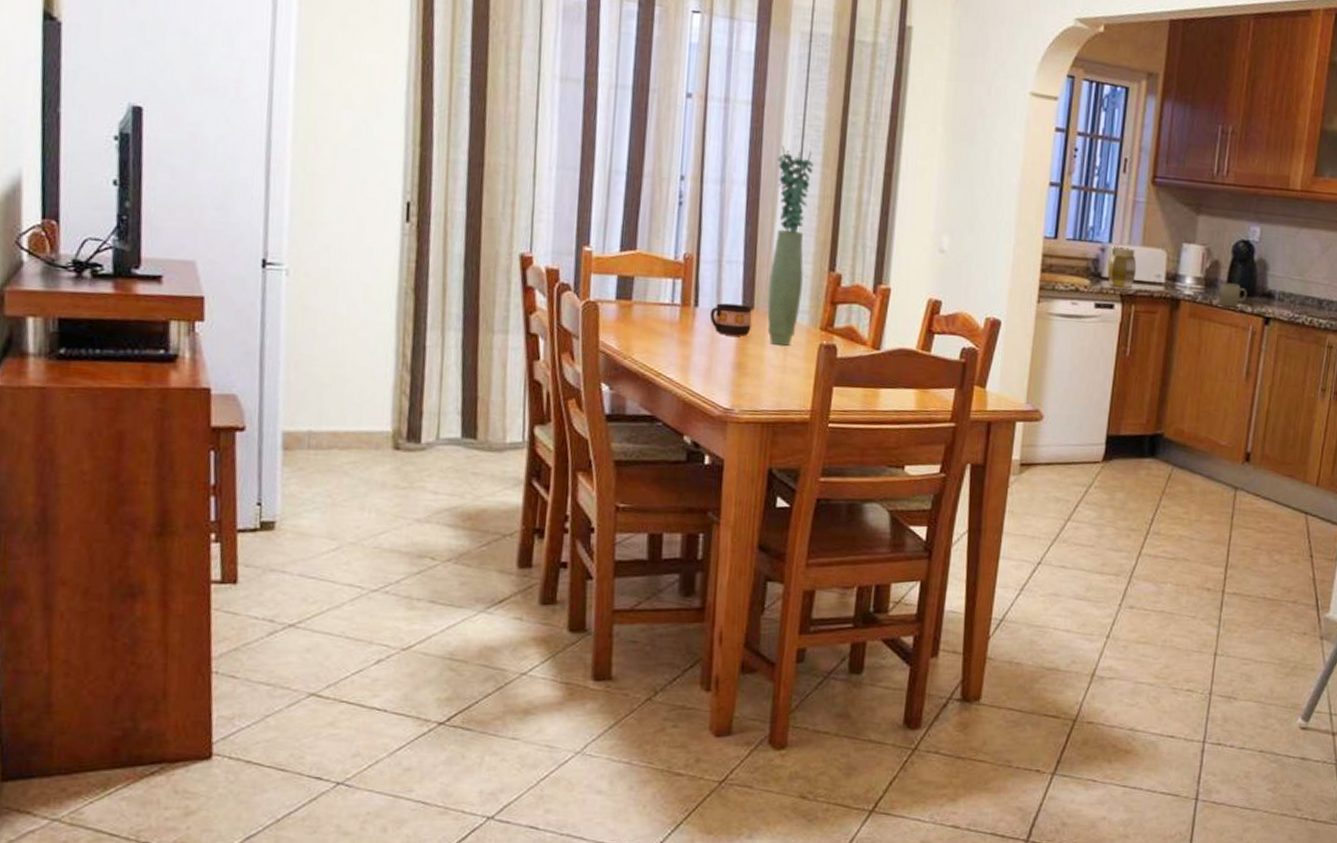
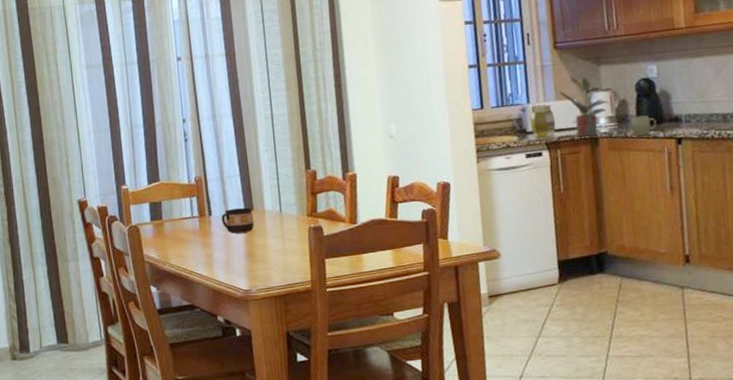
vase: present [767,145,813,346] -> none [251,81,289,234]
potted plant: none [1147,219,1207,297] -> present [558,75,613,137]

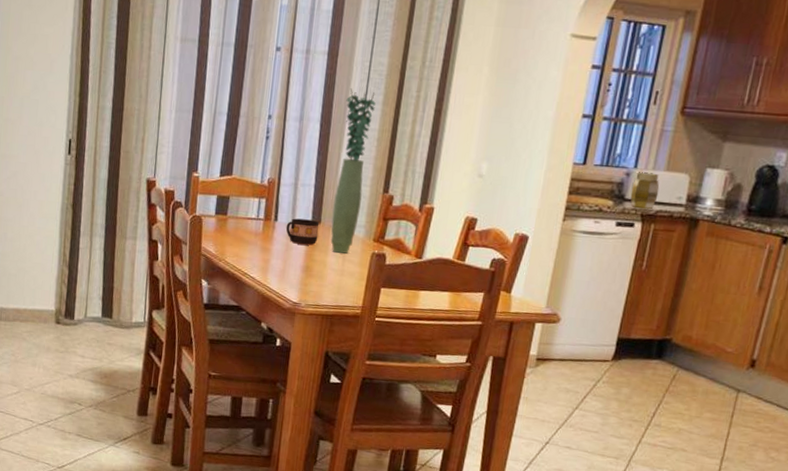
vase: none [251,81,289,234] -> present [330,88,376,254]
potted plant: present [558,75,613,137] -> none [671,146,731,217]
mug: present [631,115,657,137] -> none [737,204,768,228]

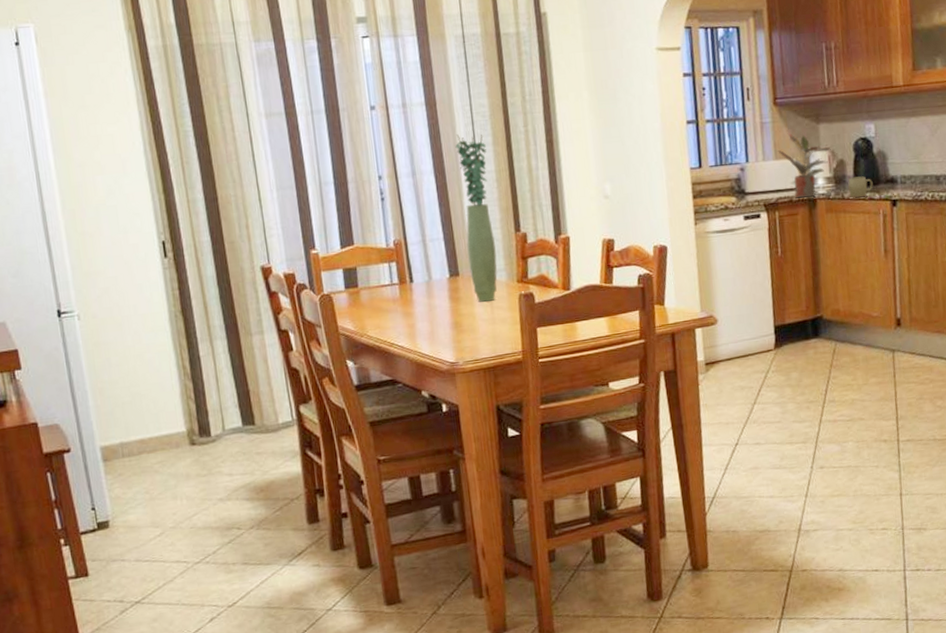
cup: present [285,218,320,246] -> none [423,273,460,302]
jar: present [630,172,660,210] -> none [749,164,775,200]
potted plant: none [671,146,731,217] -> present [778,133,831,198]
mug: none [737,204,768,228] -> present [848,176,873,198]

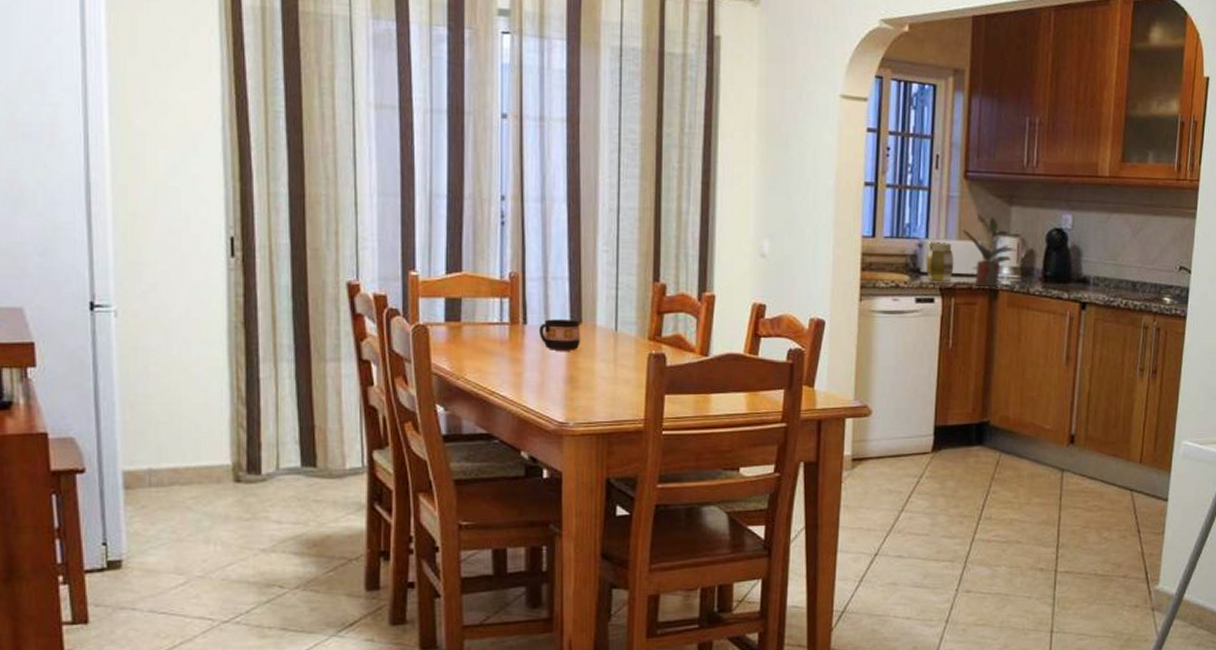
cup: none [423,273,460,302] -> present [538,319,581,351]
vase: present [455,134,498,302] -> none [594,161,631,357]
jar: none [749,164,775,200] -> present [926,242,954,283]
mug: present [848,176,873,198] -> none [1035,271,1063,295]

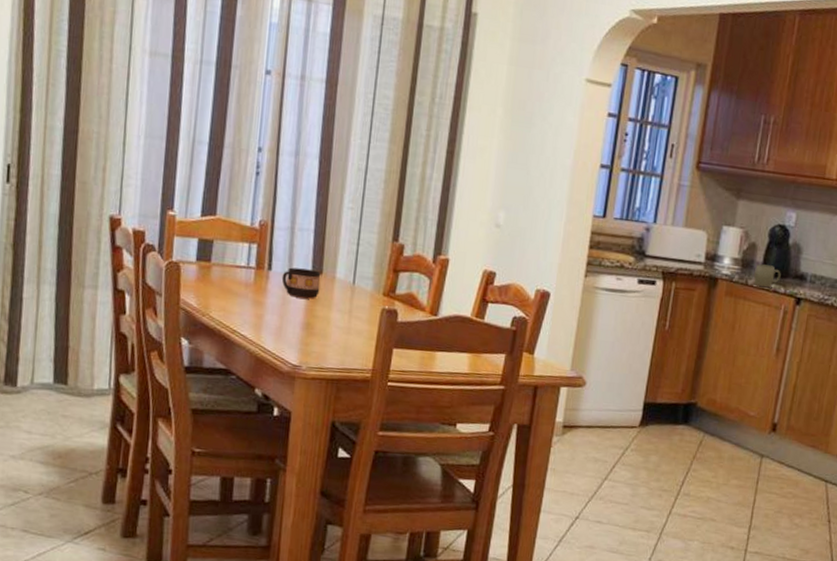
jar: present [926,242,954,283] -> none [651,227,679,267]
potted plant: present [962,212,1021,288] -> none [689,202,745,276]
mug: none [1035,271,1063,295] -> present [753,264,781,288]

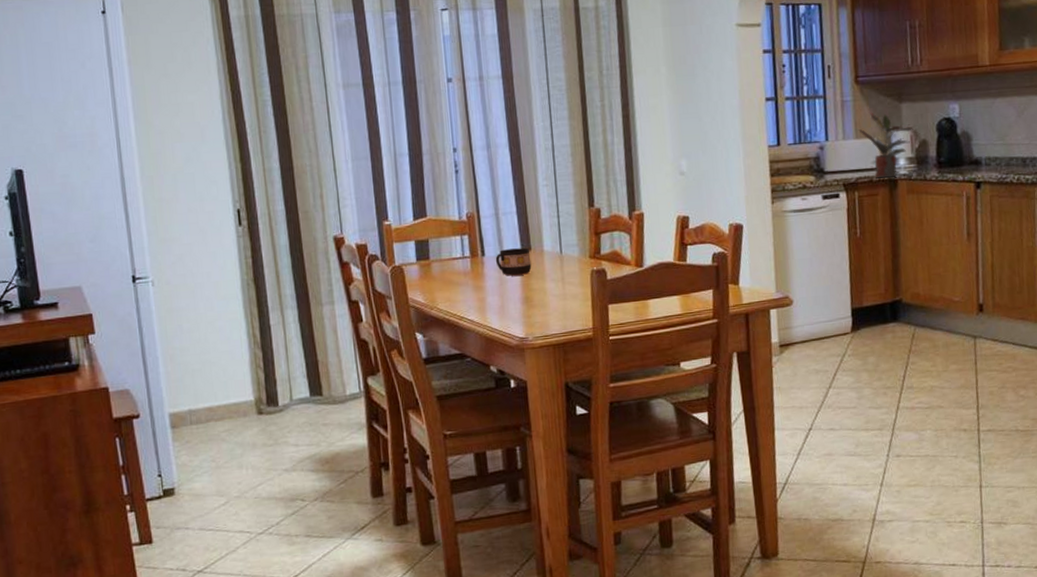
potted plant: none [689,202,745,276] -> present [858,112,914,179]
mug: present [753,264,781,288] -> none [930,157,957,180]

